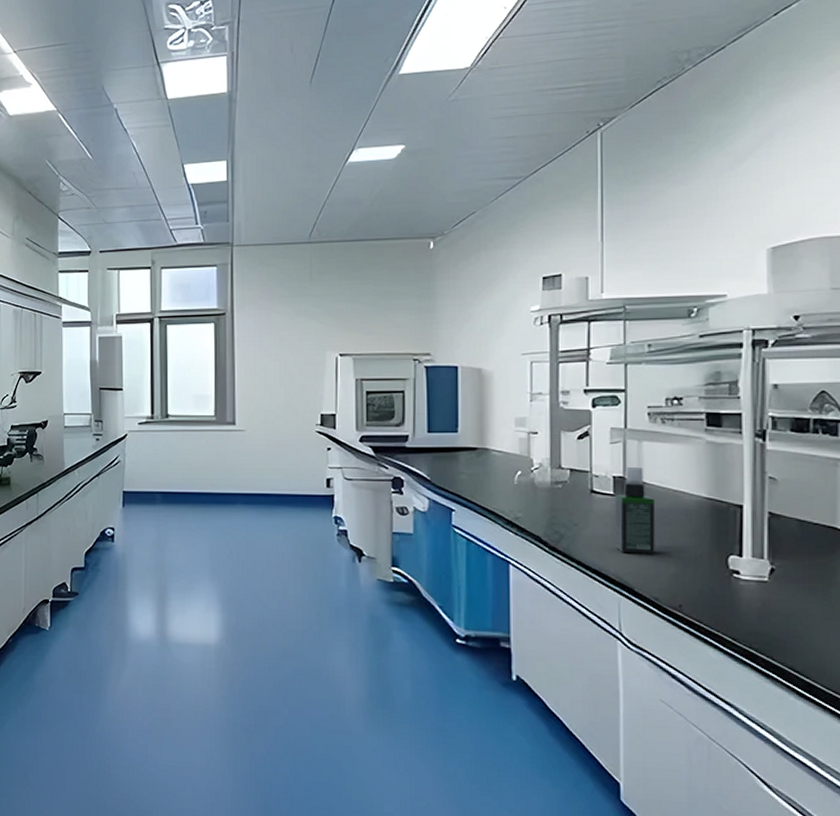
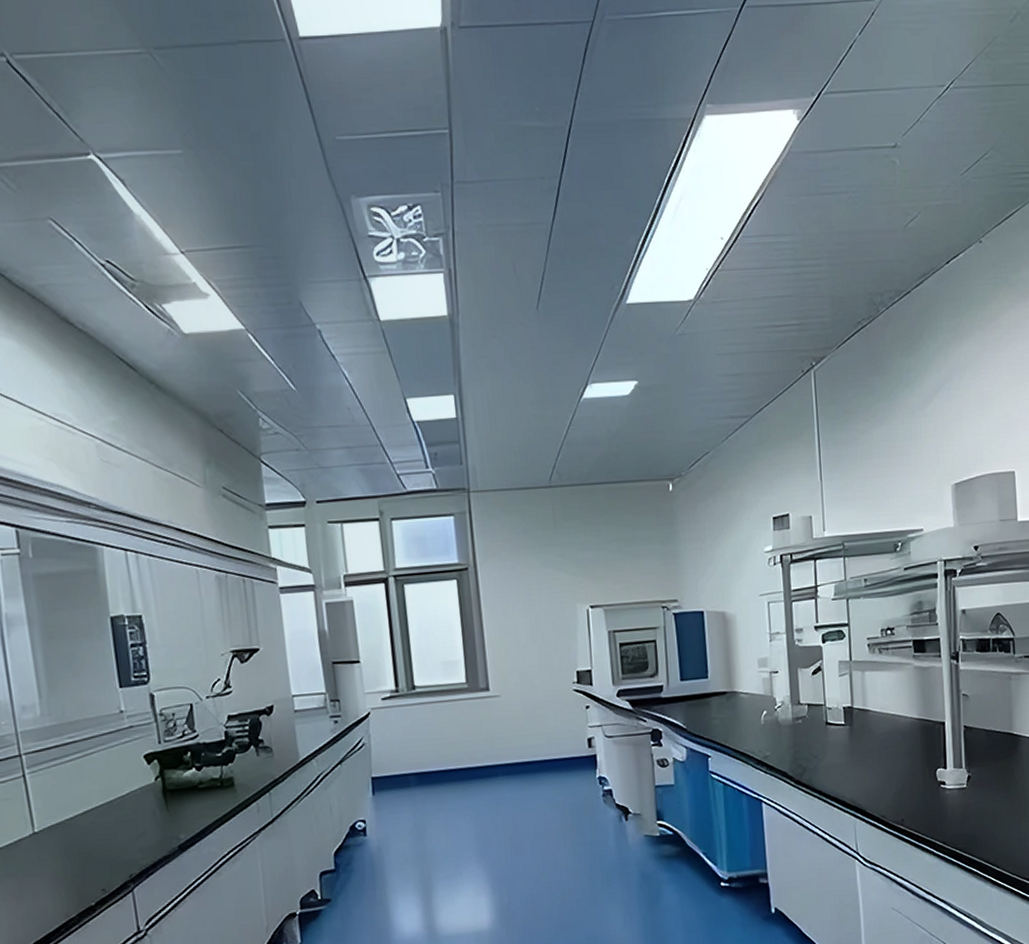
spray bottle: present [614,467,655,555] -> none [846,696,880,779]

